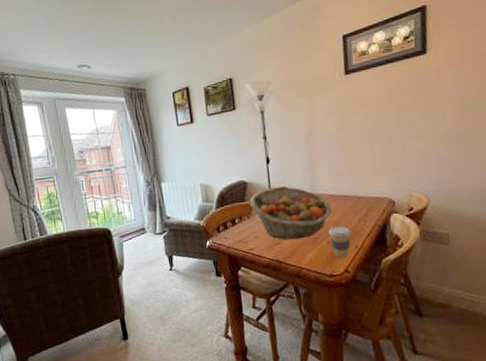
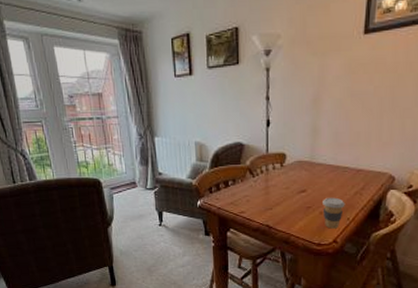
fruit basket: present [249,186,332,240] -> none [244,152,329,207]

